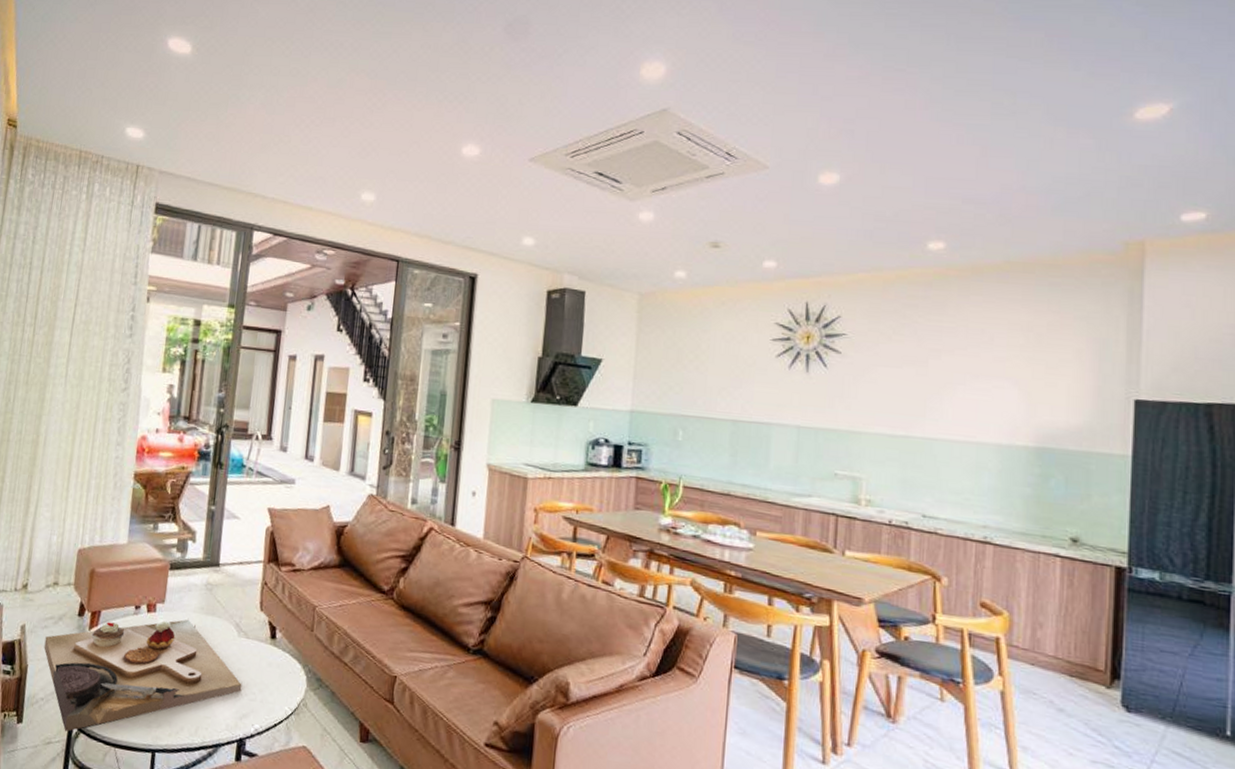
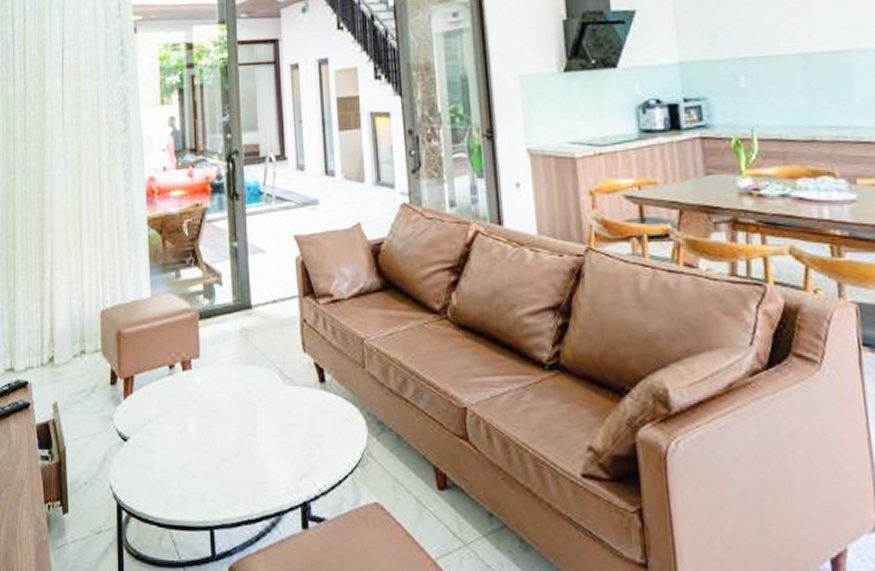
decorative tray: present [44,619,243,732] -> none [80,372,297,518]

